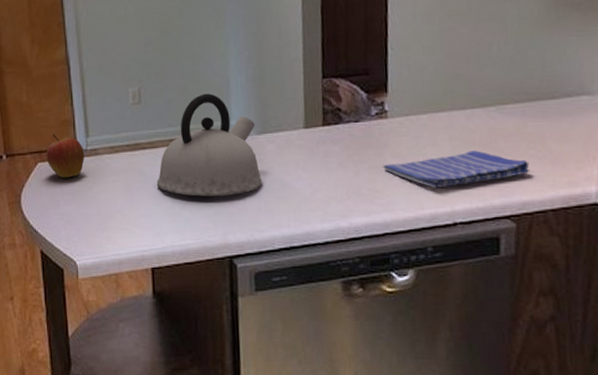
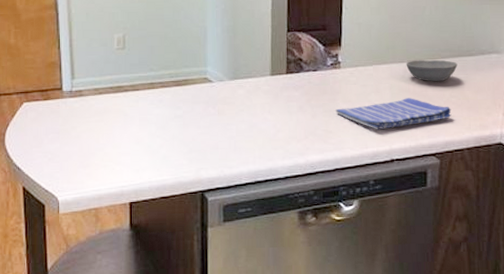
apple: present [46,134,85,178] -> none [32,75,70,118]
kettle: present [157,93,263,197] -> none [138,42,233,136]
bowl: none [469,104,536,131] -> present [406,59,458,82]

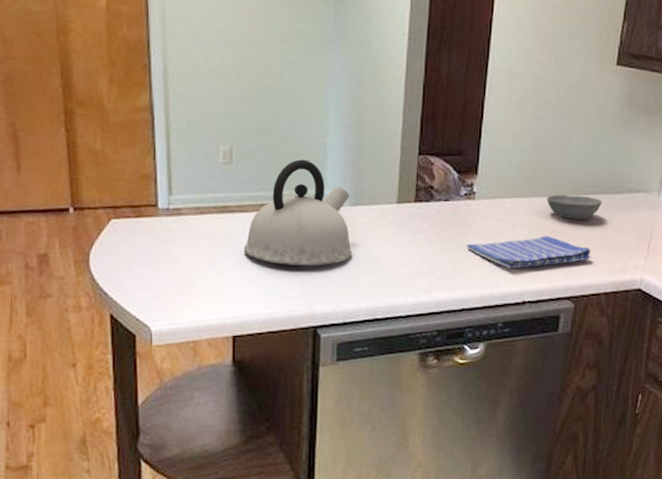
kettle: none [138,42,233,136] -> present [244,159,353,266]

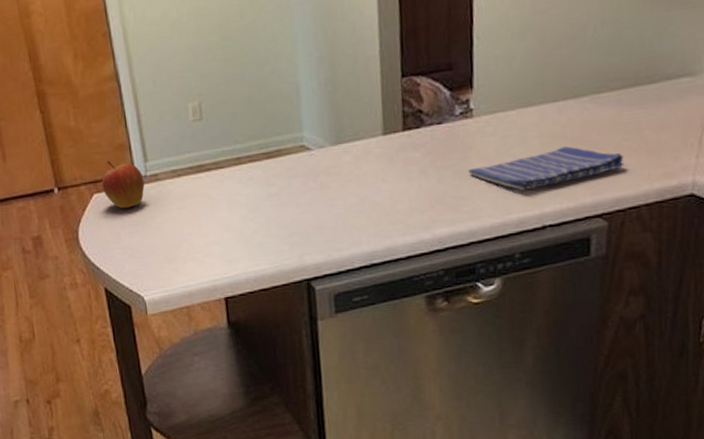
apple: none [122,188,166,238] -> present [102,160,145,209]
kettle: present [244,159,353,266] -> none [225,103,340,218]
bowl: present [547,194,602,220] -> none [561,92,633,123]

